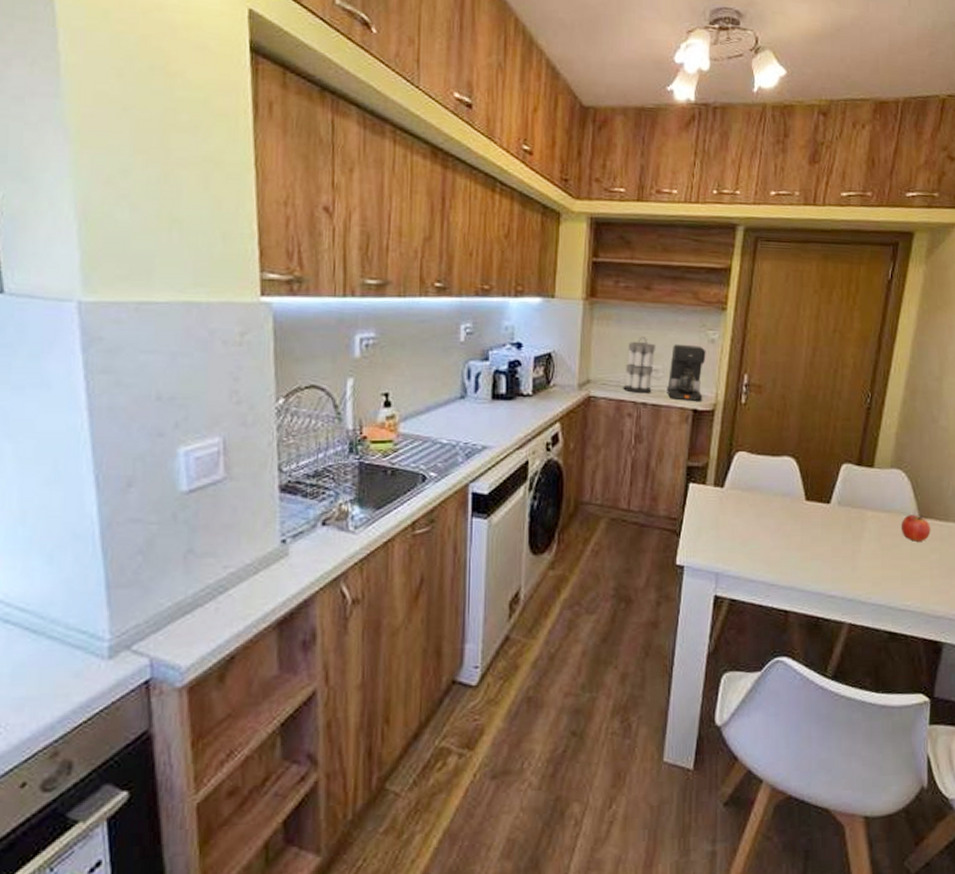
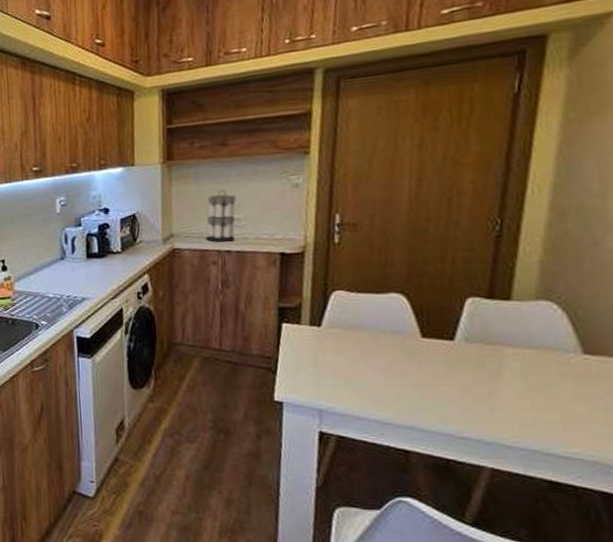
coffee maker: present [667,344,706,401] -> none [251,191,291,245]
fruit: present [901,515,931,542] -> none [556,351,603,381]

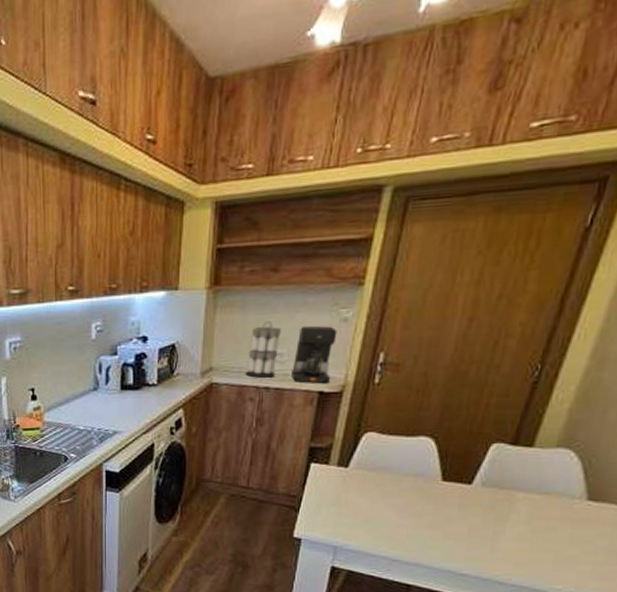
coffee maker: none [251,191,291,245] -> present [291,325,337,383]

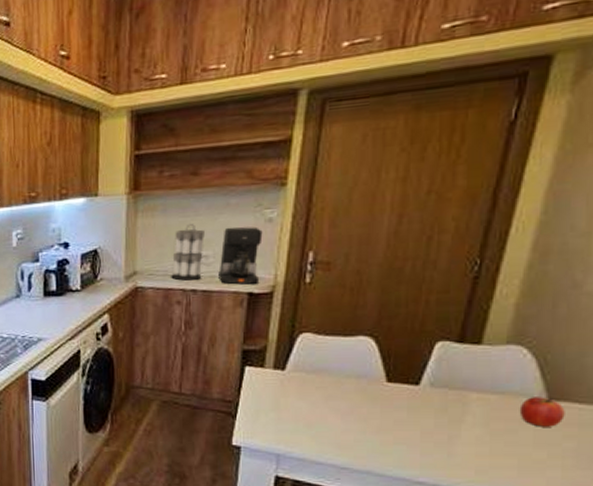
fruit: none [560,497,602,526] -> present [519,397,565,427]

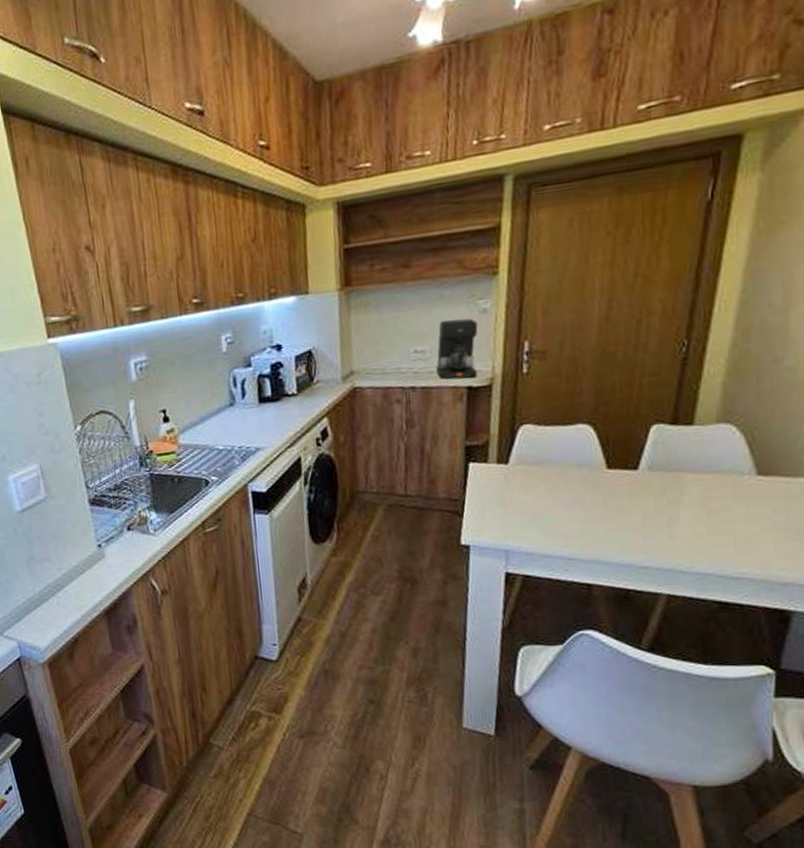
spice rack: present [171,223,204,281] -> none [389,317,420,379]
fruit: present [519,397,565,427] -> none [732,473,774,503]

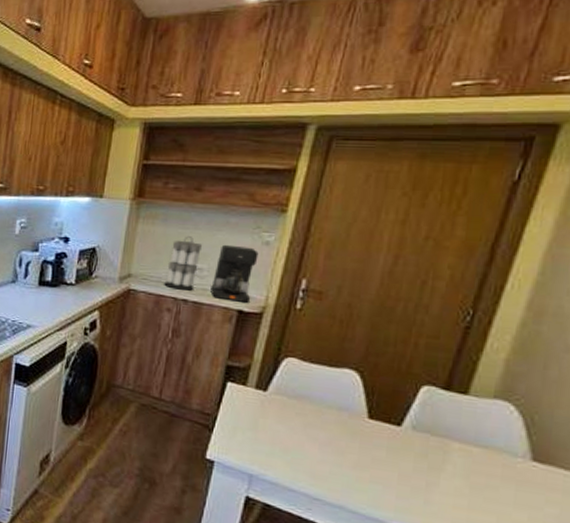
spice rack: none [389,317,420,379] -> present [164,235,202,291]

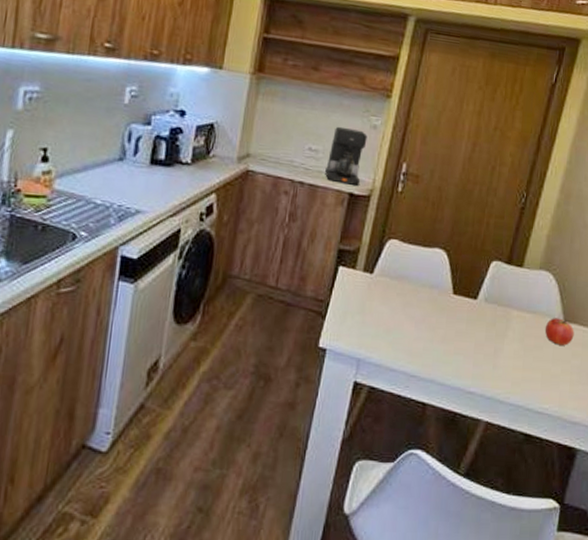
spice rack: present [164,235,202,291] -> none [282,115,318,173]
fruit: none [501,455,550,490] -> present [544,318,575,346]

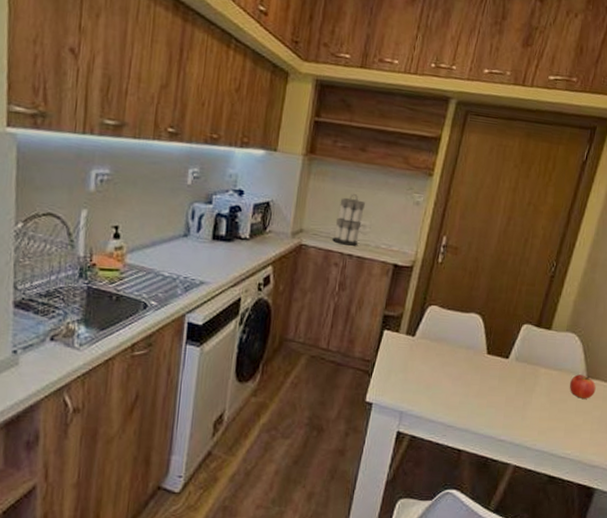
spice rack: none [282,115,318,173] -> present [332,193,365,246]
coffee maker: present [325,126,368,186] -> none [372,203,411,257]

